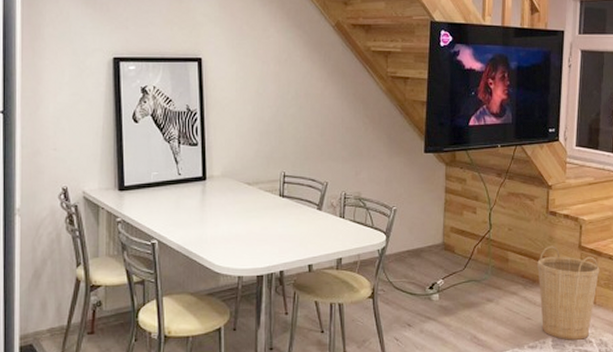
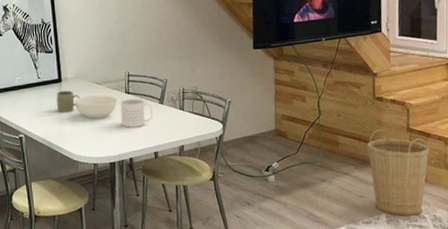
mug: none [198,190,227,216] -> present [56,90,80,112]
bowl: none [219,197,270,225] -> present [74,95,118,119]
mug: none [273,202,309,236] -> present [120,98,153,128]

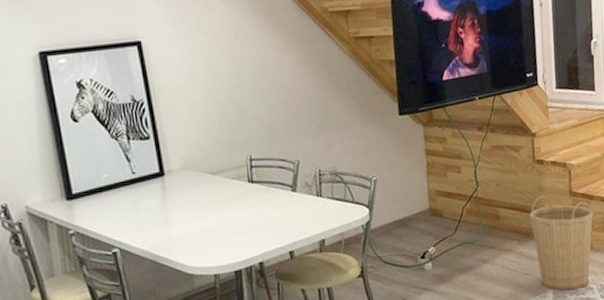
mug: present [56,90,80,112] -> none [158,186,191,215]
bowl: present [74,95,118,119] -> none [182,187,239,220]
mug: present [120,98,153,128] -> none [242,187,285,225]

